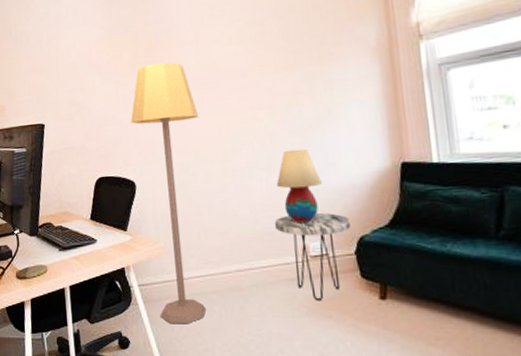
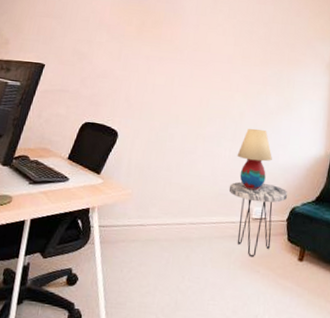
lamp: present [130,62,207,323] -> none [113,34,187,266]

